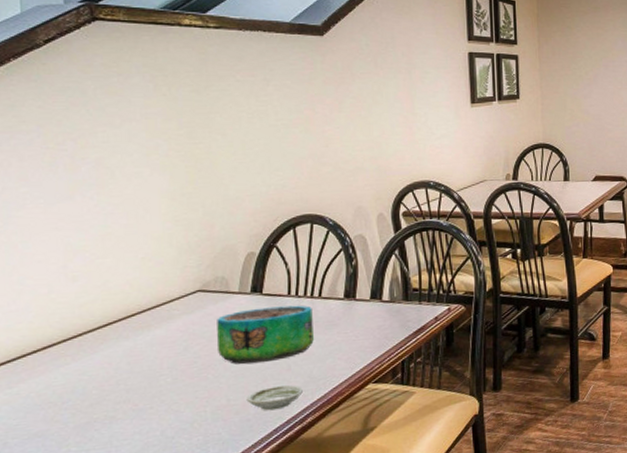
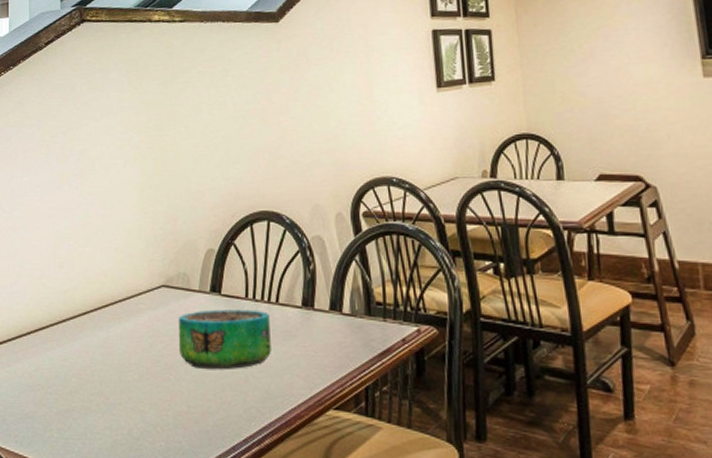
saucer: present [246,385,304,411] -> none [205,398,262,425]

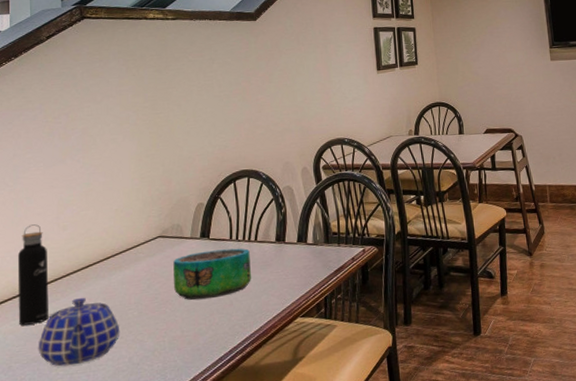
water bottle: none [13,258,43,374] -> present [17,224,49,326]
teapot: none [32,349,119,429] -> present [38,297,120,367]

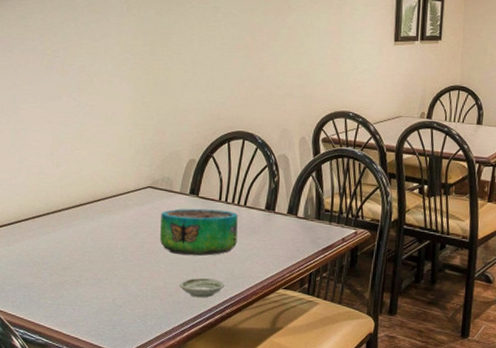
water bottle: present [17,224,49,326] -> none [12,156,41,253]
teapot: present [38,297,120,367] -> none [29,234,106,297]
saucer: none [197,318,244,341] -> present [179,278,226,298]

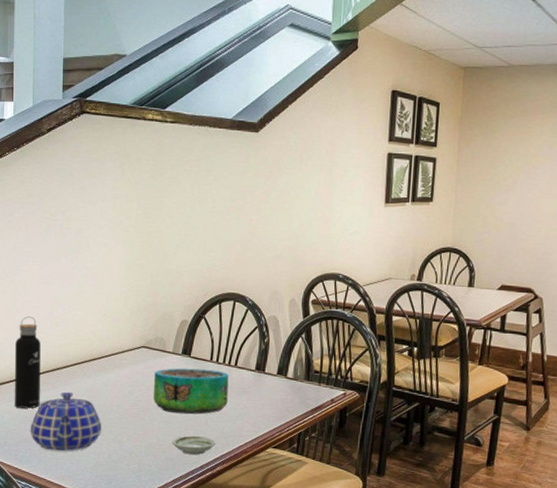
water bottle: none [12,156,41,253] -> present [14,316,41,409]
teapot: none [29,234,106,297] -> present [30,391,102,452]

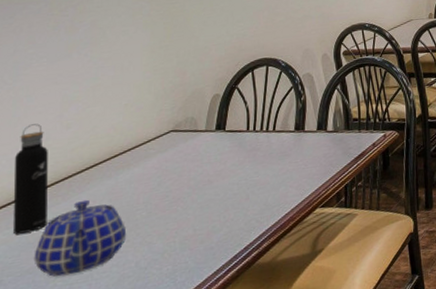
decorative bowl: present [154,368,229,415] -> none [186,139,269,196]
saucer: present [172,435,217,456] -> none [210,213,260,239]

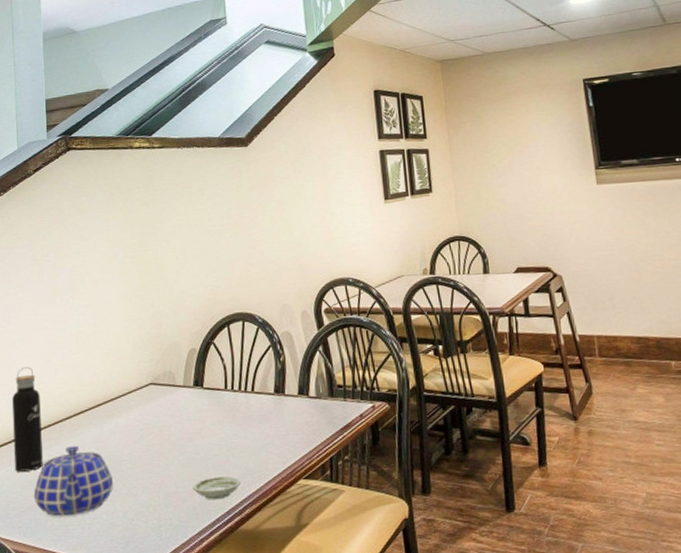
saucer: none [210,213,260,239] -> present [192,476,242,500]

